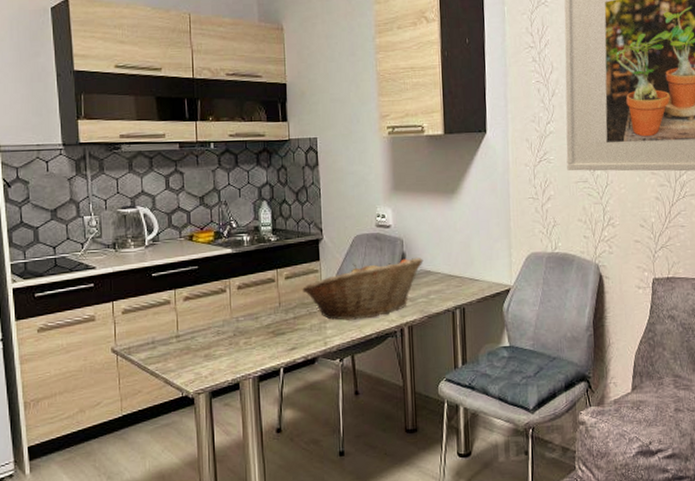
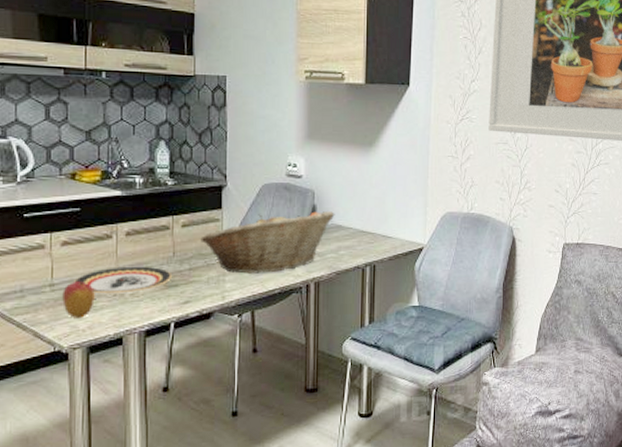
fruit: none [187,332,214,366] -> present [62,281,95,318]
plate: none [196,316,279,344] -> present [74,266,171,294]

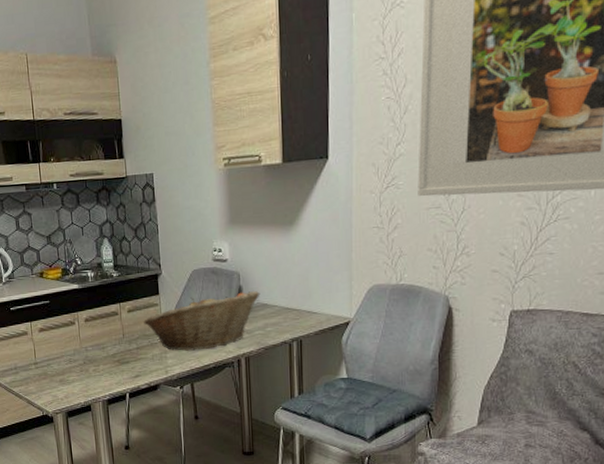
fruit: present [62,281,95,318] -> none [44,360,68,389]
plate: present [74,266,171,294] -> none [51,346,123,370]

